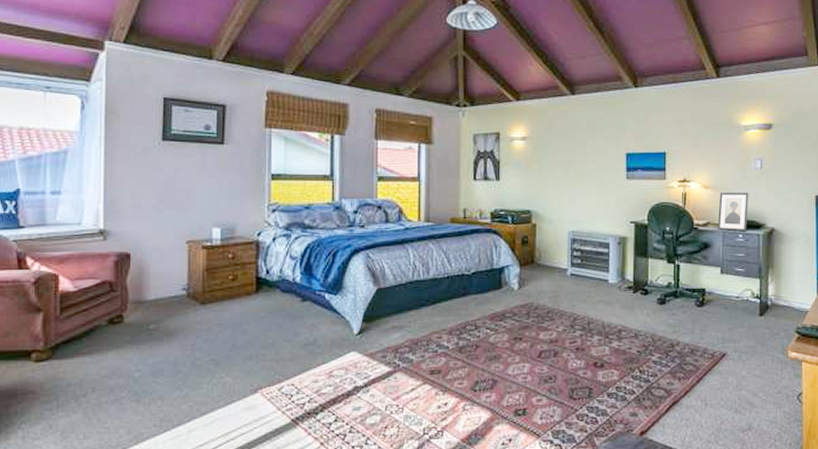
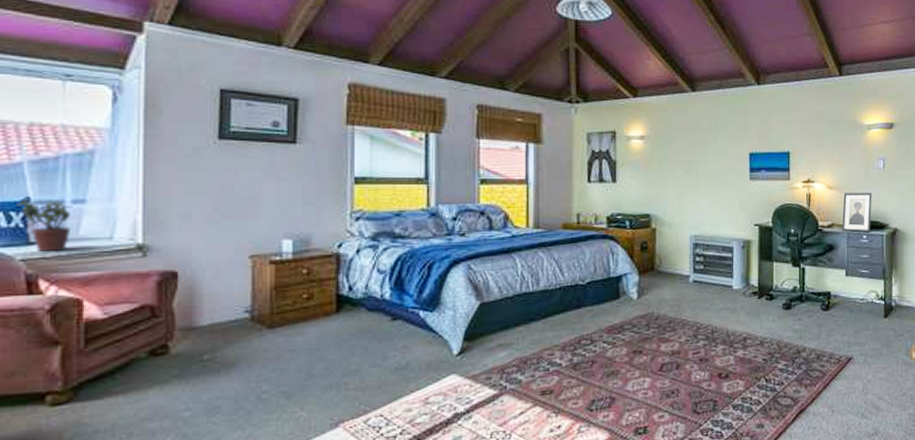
potted plant: none [11,190,52,235] -> present [17,198,74,253]

